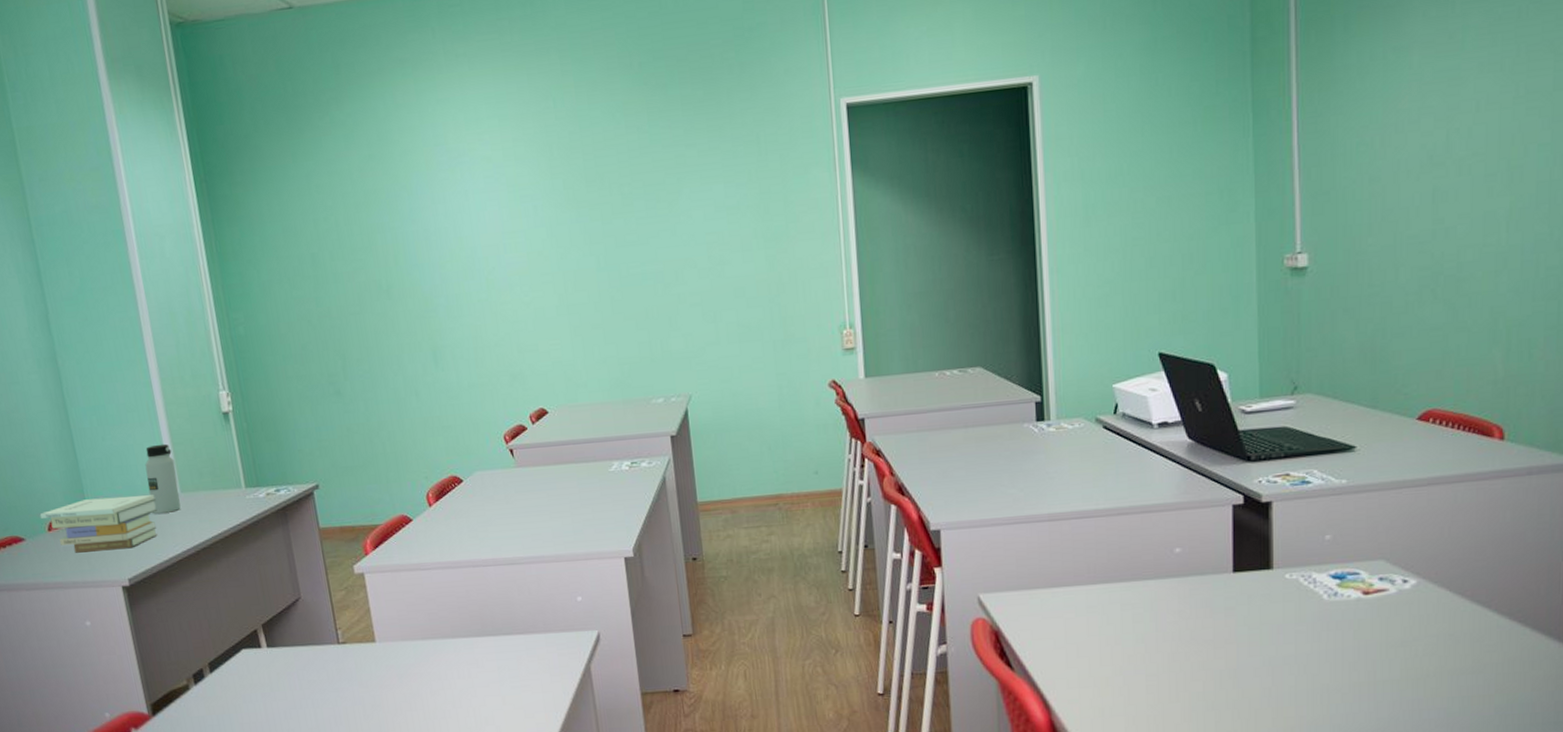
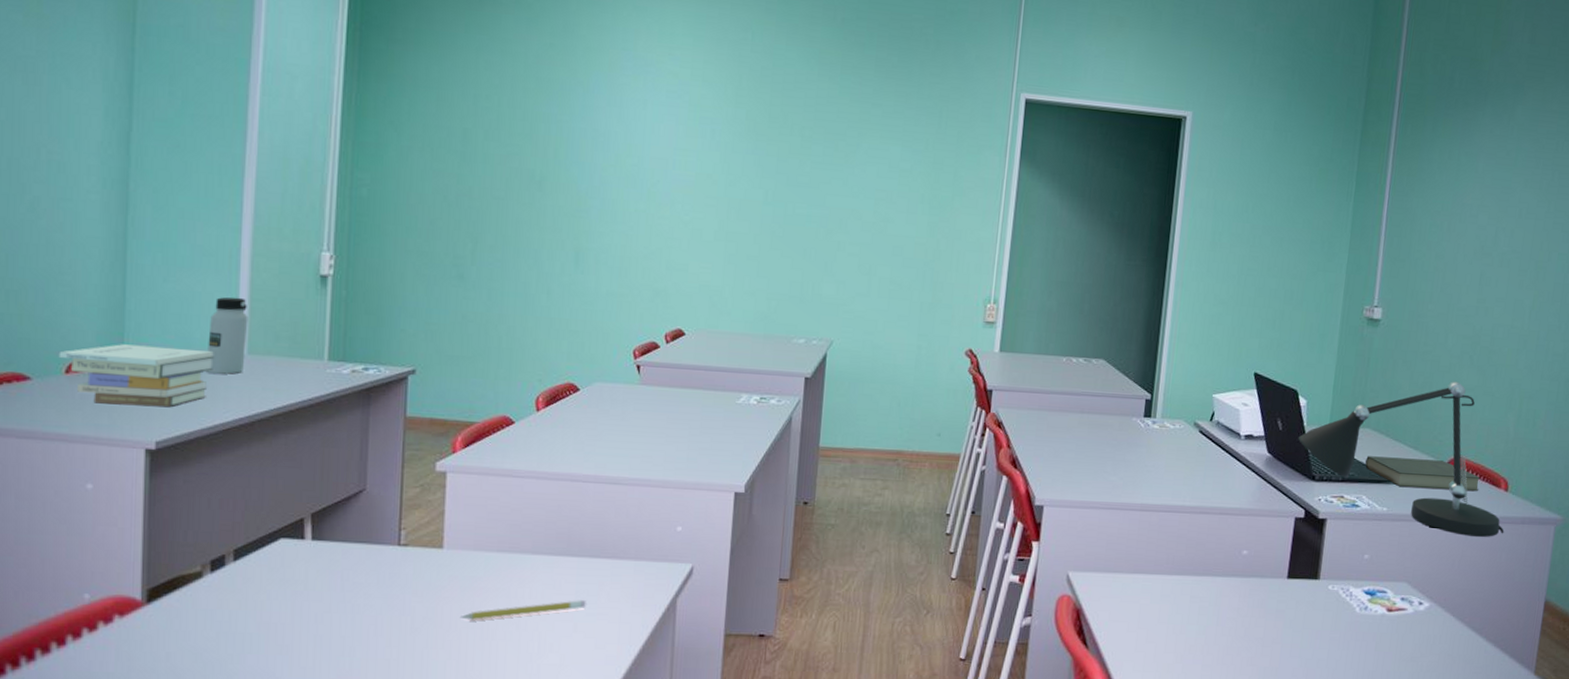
pencil: none [402,675,510,704] -> present [459,600,587,621]
desk lamp: none [1223,322,1506,499] -> present [1298,381,1504,538]
book: none [1312,416,1465,454] -> present [1365,456,1480,492]

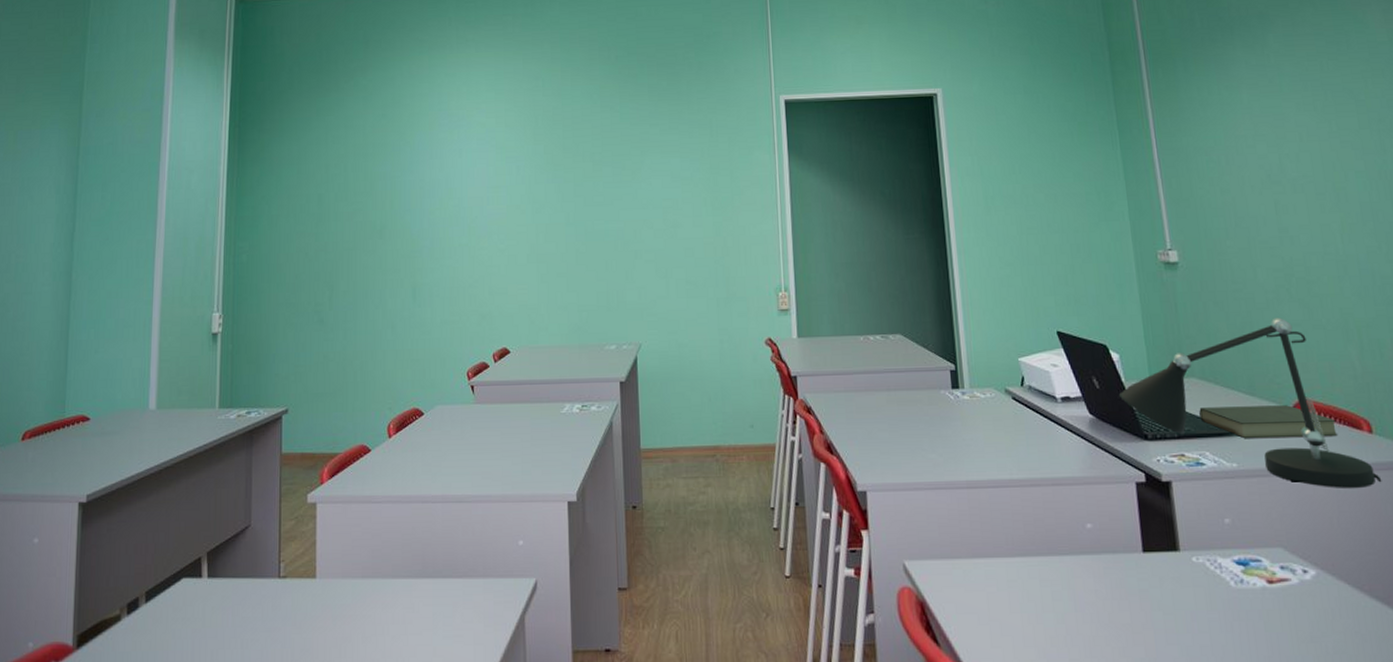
books: present [58,344,215,407] -> none [17,409,133,465]
water bottle: present [207,296,248,374] -> none [126,360,158,429]
pencil: present [459,600,587,621] -> none [332,623,444,651]

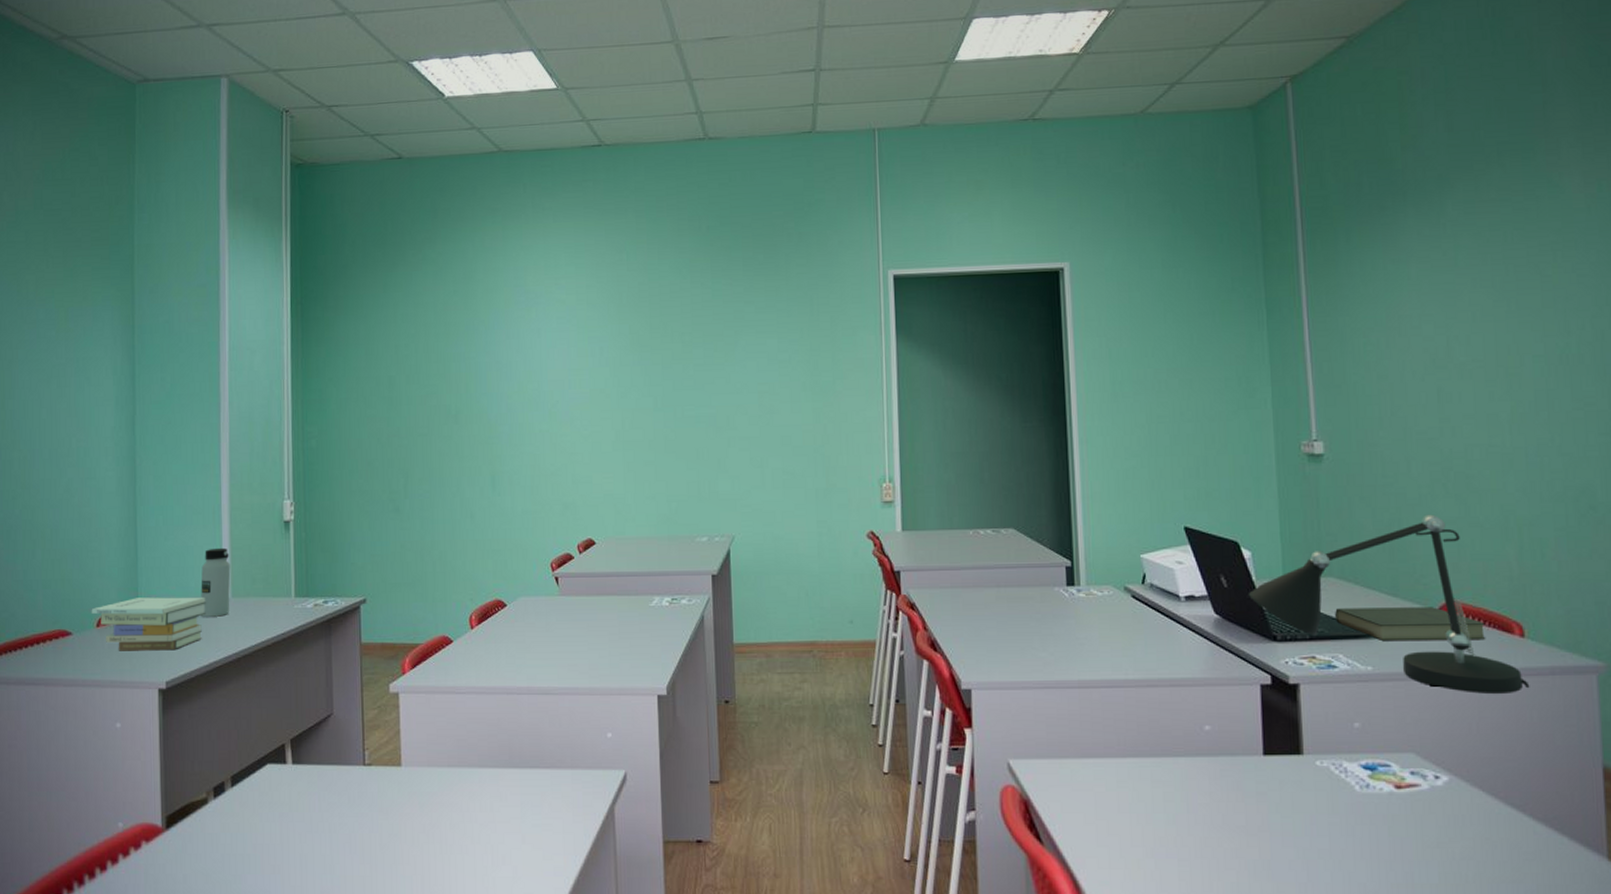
books: none [17,409,133,465] -> present [91,597,207,651]
water bottle: none [126,360,158,429] -> present [201,547,231,617]

